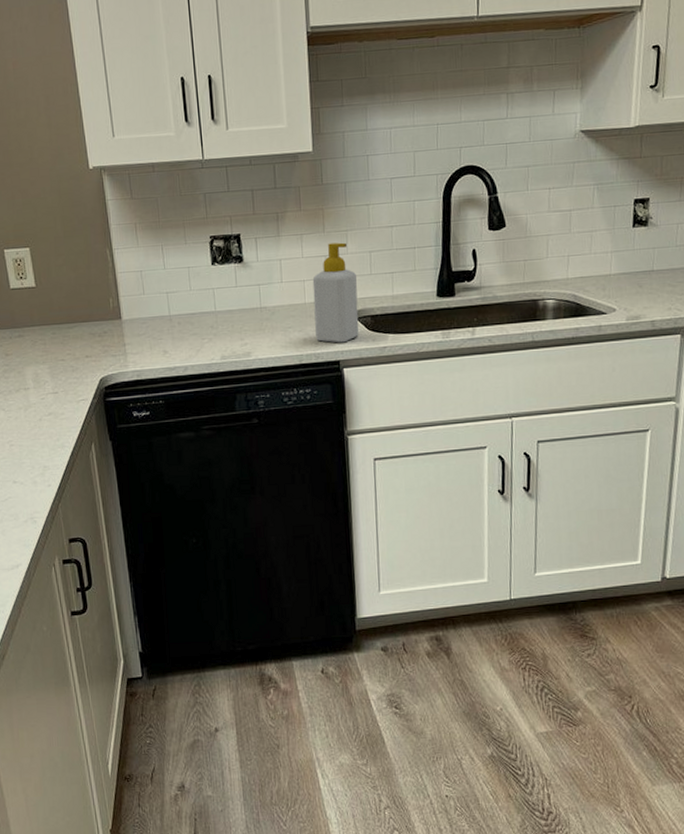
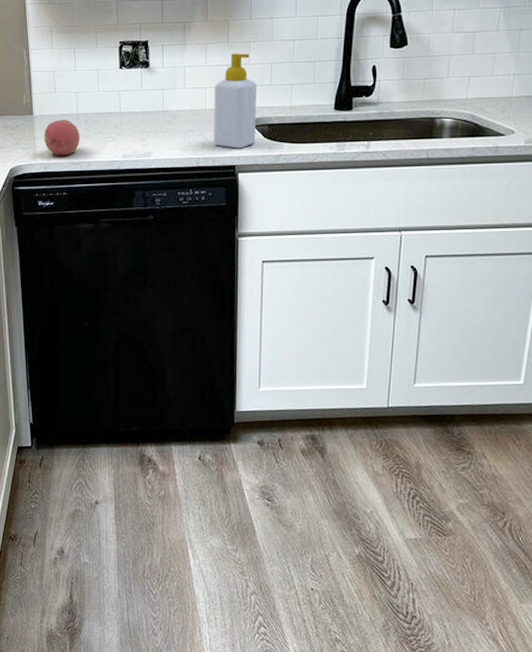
fruit: none [134,322,174,362] -> present [43,120,80,156]

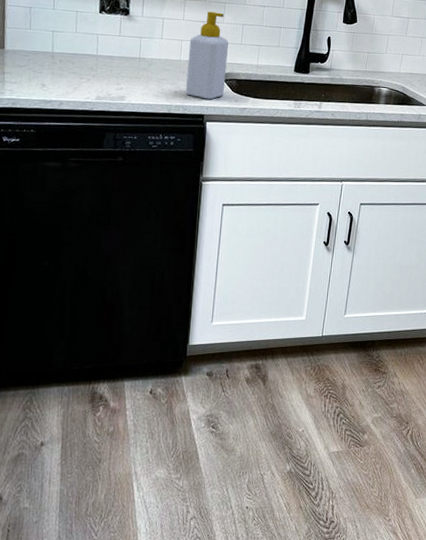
fruit: present [43,120,80,156] -> none [13,56,54,93]

